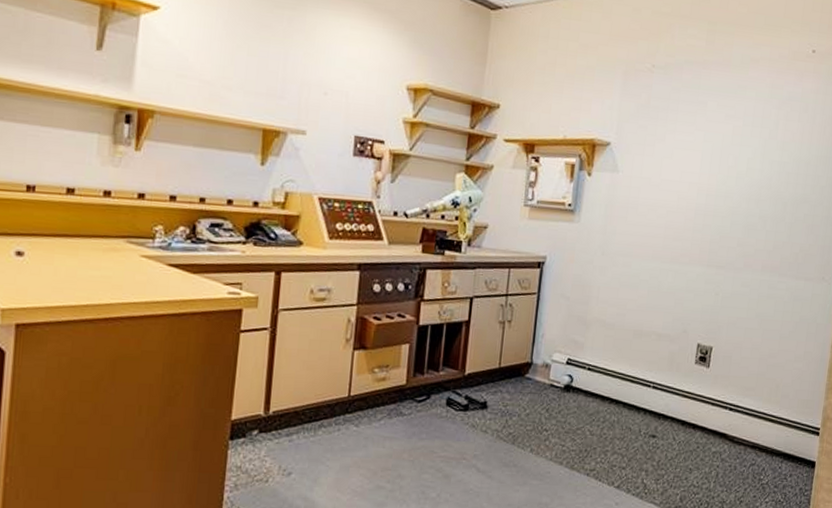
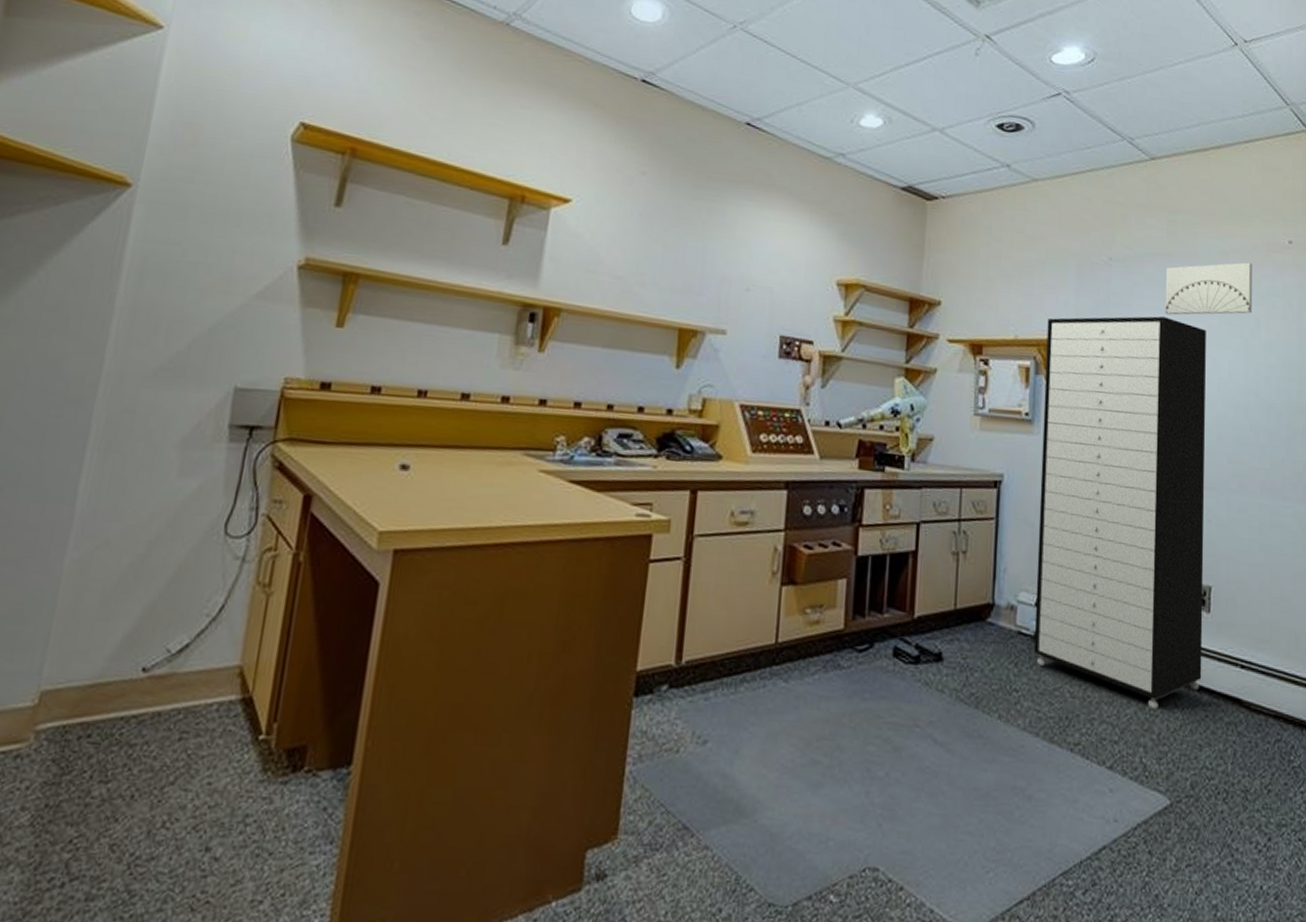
storage cabinet: none [562,118,731,443] -> present [1033,316,1206,709]
wall art: none [697,69,778,118] -> present [1165,262,1252,315]

